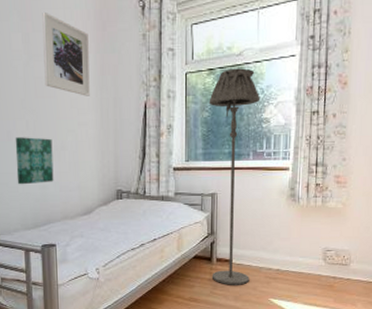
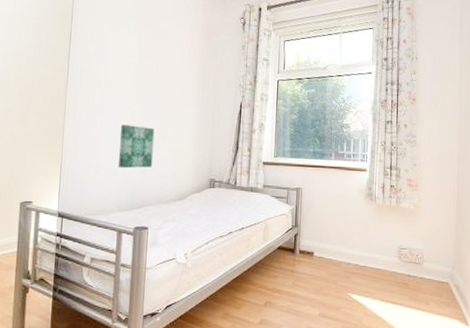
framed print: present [42,13,90,96] -> none [153,21,195,94]
floor lamp: present [209,68,261,285] -> none [295,79,342,278]

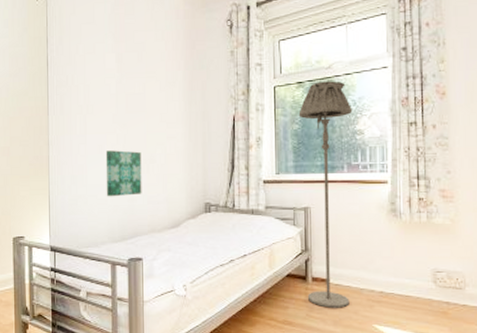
floor lamp: none [295,79,342,278] -> present [298,81,353,308]

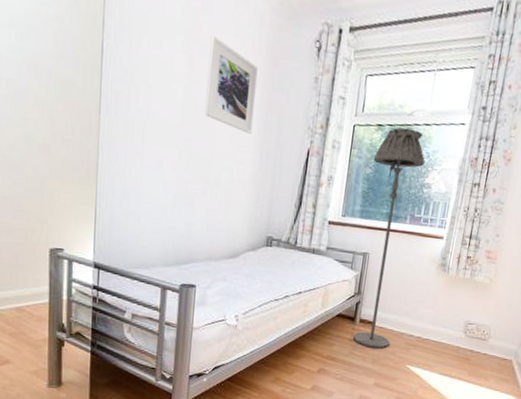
wall art: present [105,150,142,197] -> none [162,166,206,219]
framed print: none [135,34,179,111] -> present [205,36,258,134]

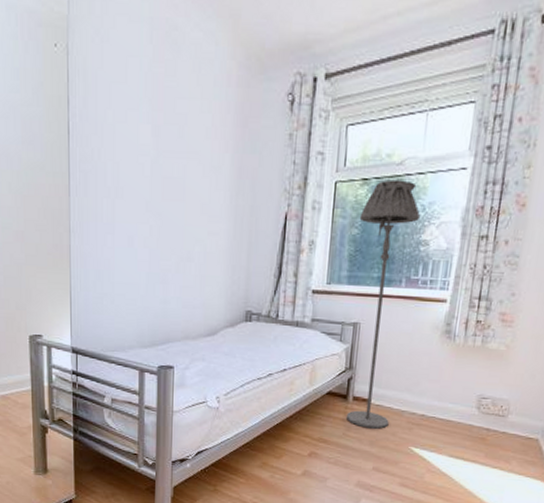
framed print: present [205,36,258,134] -> none [174,103,227,202]

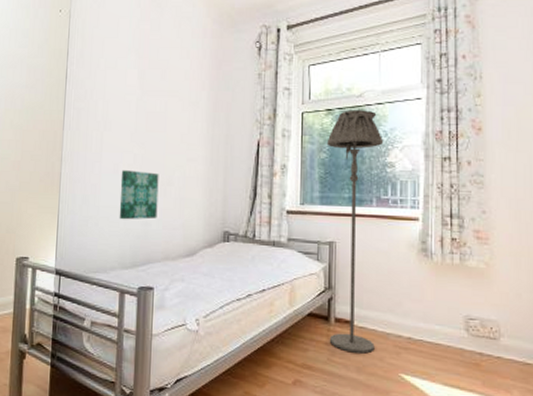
wall art: none [135,244,178,298] -> present [119,170,159,220]

